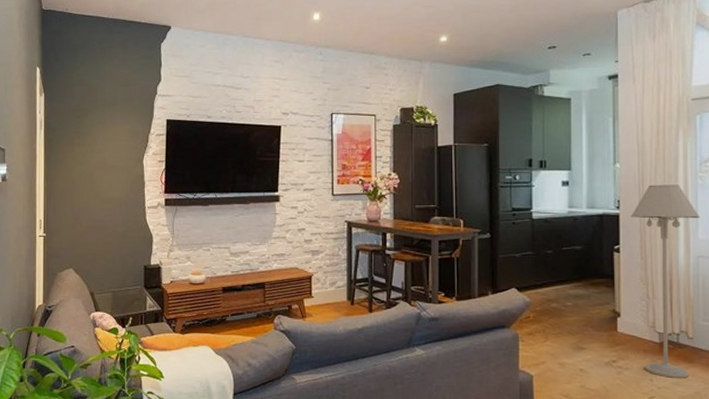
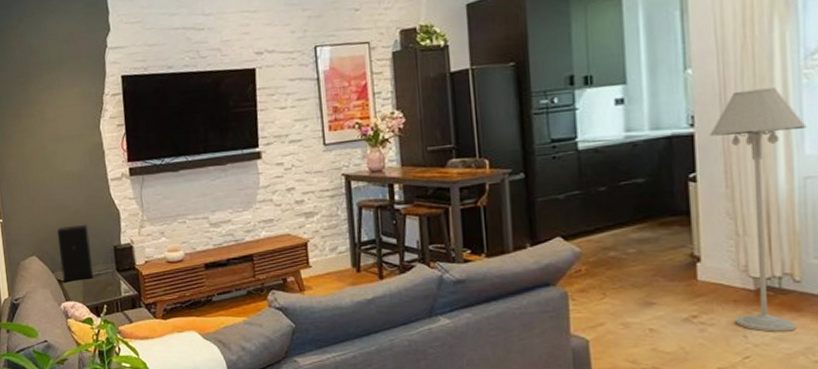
speaker: none [94,244,124,295] -> present [56,224,93,283]

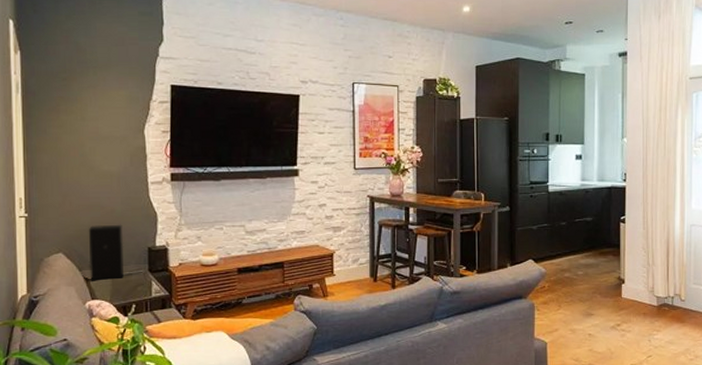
floor lamp: present [709,87,807,332] -> none [635,158,694,337]

